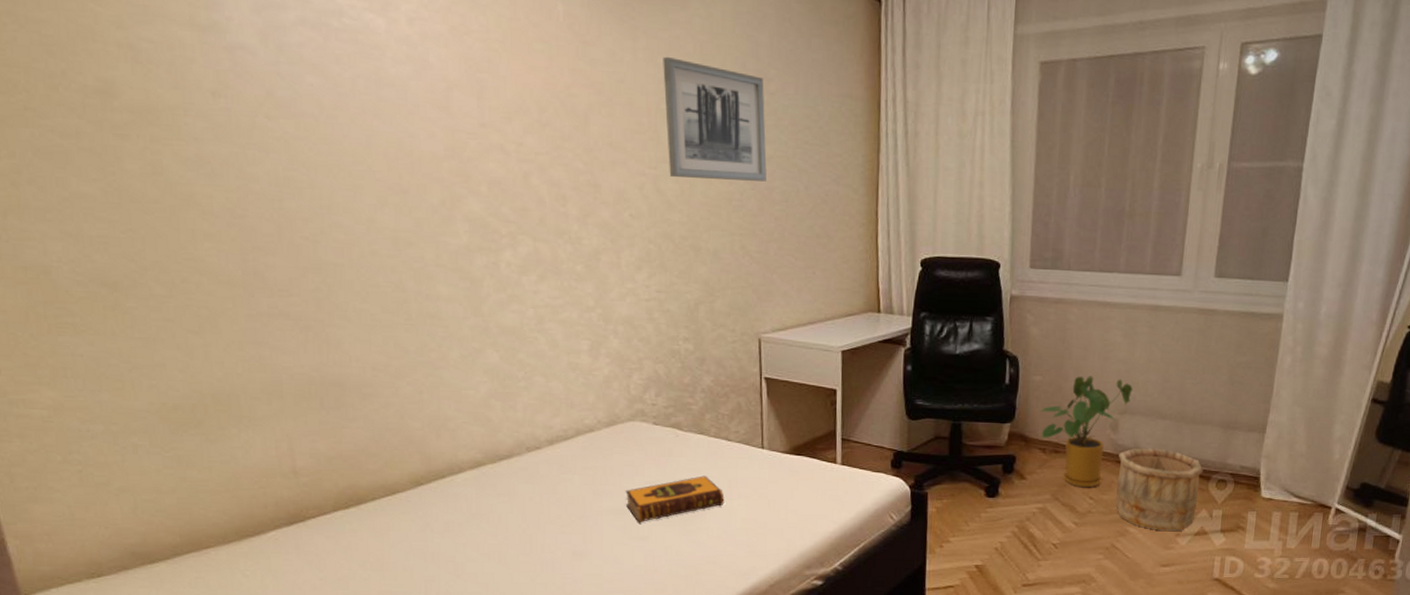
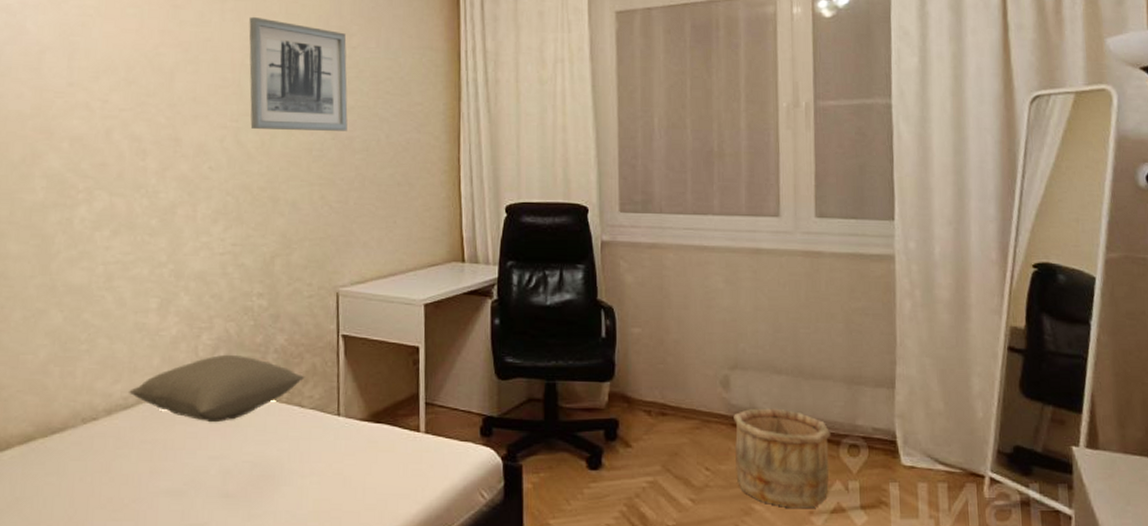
pillow: none [568,393,731,453] -> present [129,354,305,423]
hardback book: present [625,476,725,523] -> none [185,448,295,507]
house plant: present [1039,376,1133,488] -> none [641,326,741,457]

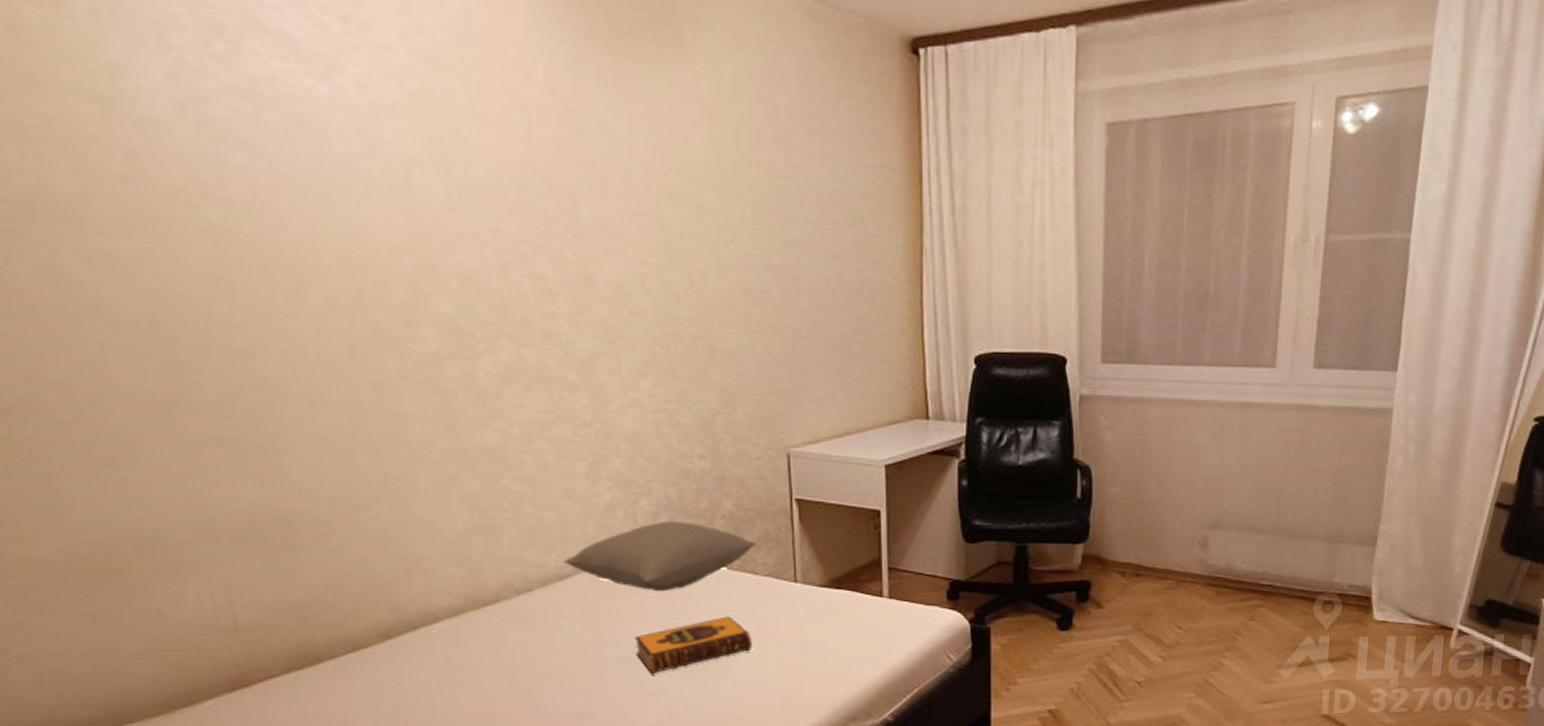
hardback book: none [185,448,295,507] -> present [634,616,753,675]
wall art: present [249,16,348,131] -> none [664,124,791,269]
wooden bucket: present [733,408,831,508] -> none [1208,567,1307,662]

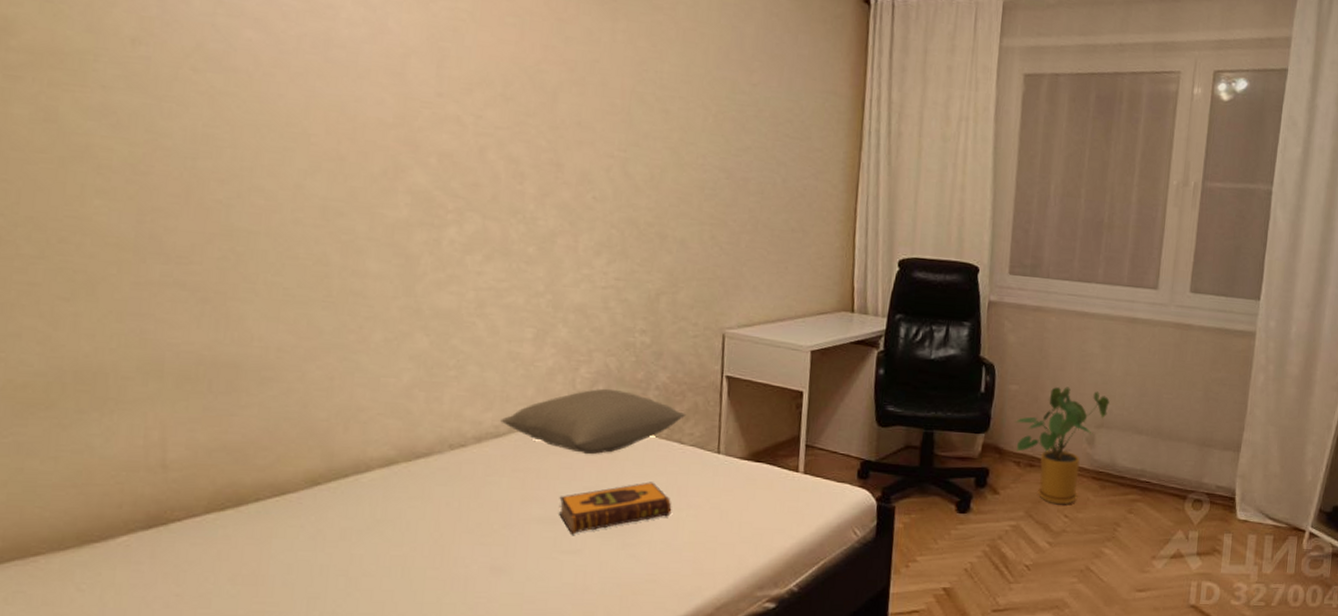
house plant: none [1117,486,1224,616] -> present [1014,387,1110,505]

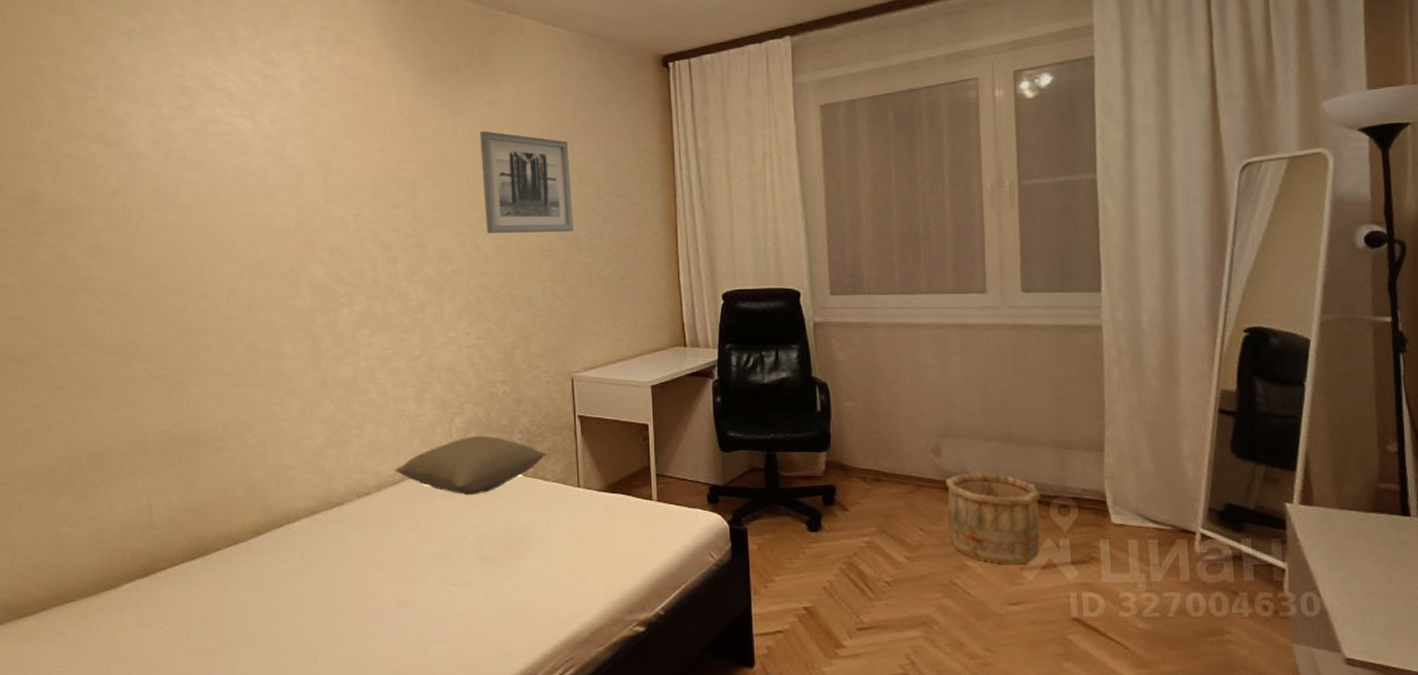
hardback book: present [559,482,672,535] -> none [448,517,543,568]
wall art: none [639,40,747,172] -> present [480,130,573,234]
house plant: present [1014,387,1110,505] -> none [855,399,951,518]
wooden bucket: none [1091,463,1179,553] -> present [945,472,1041,564]

